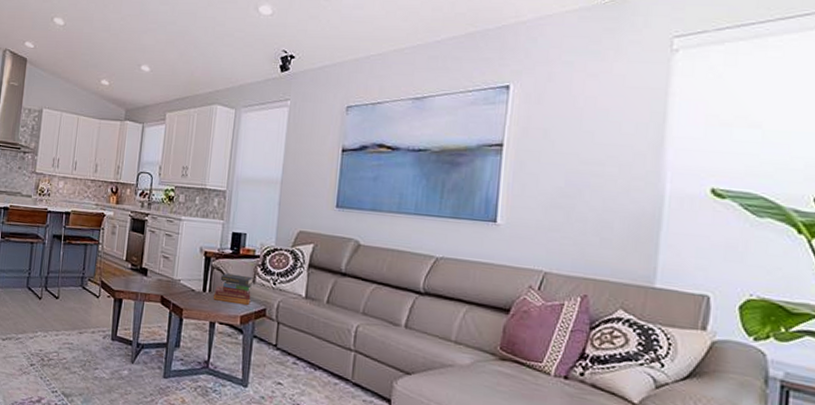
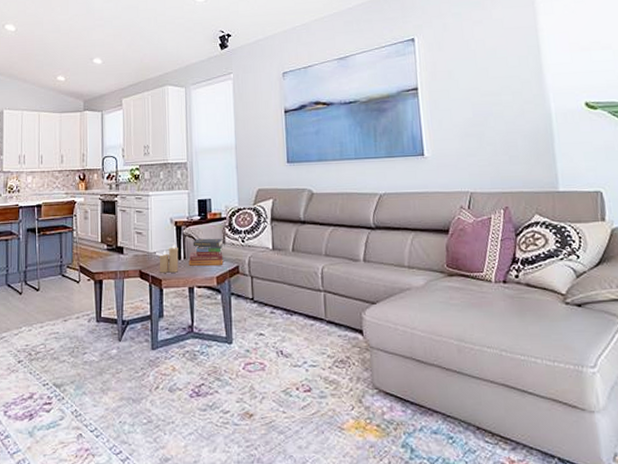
candle: none [181,275,205,305] -> present [159,244,179,273]

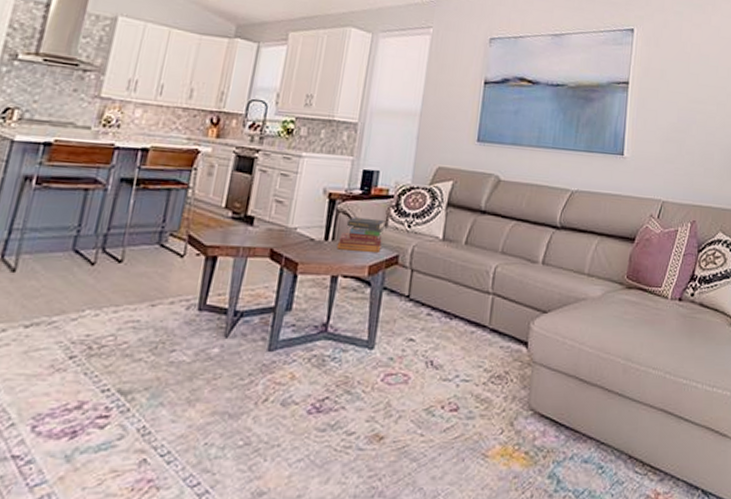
candle: present [159,244,179,273] -> none [297,221,327,256]

